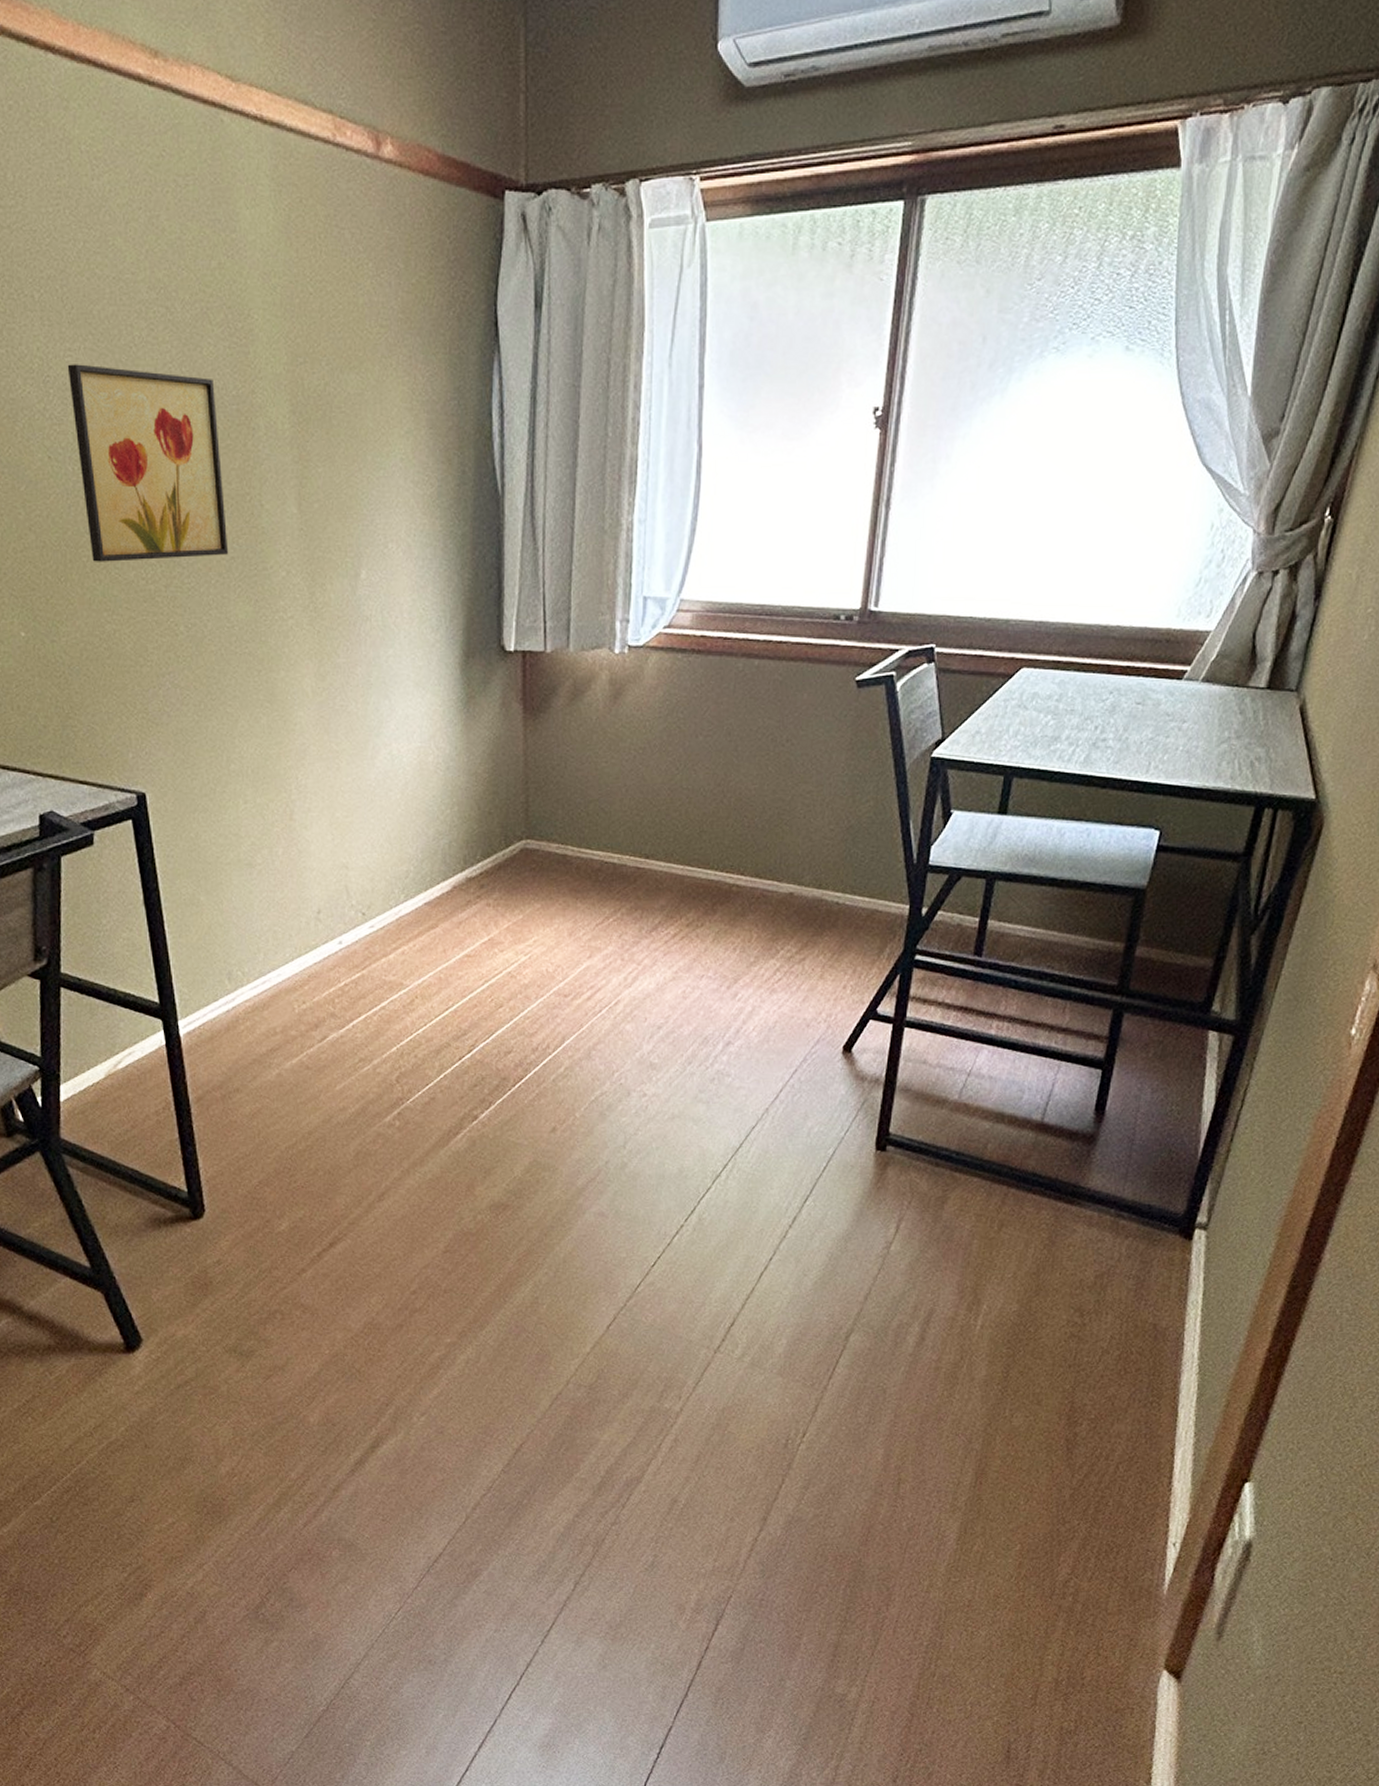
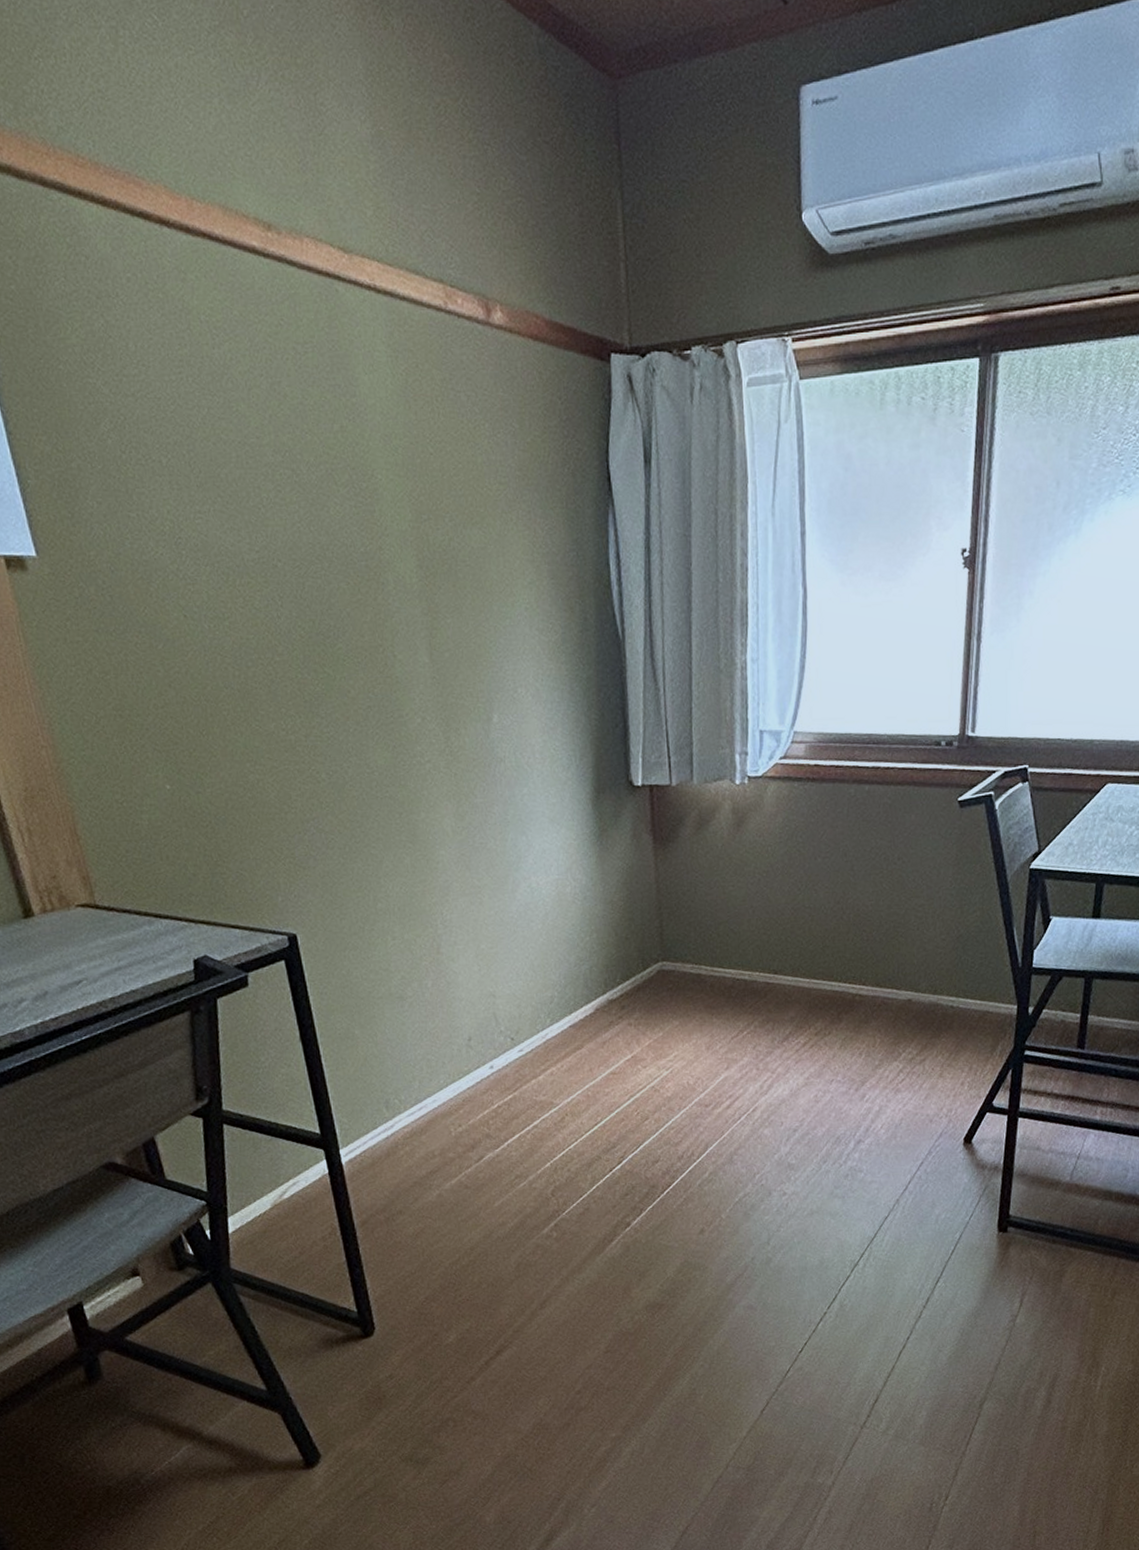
wall art: present [67,364,229,562] -> none [198,525,366,715]

